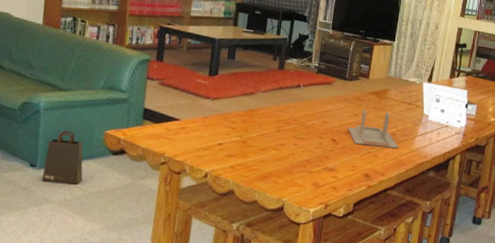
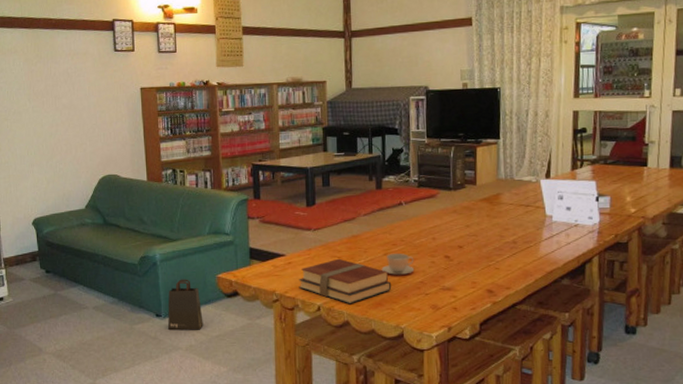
books: none [189,129,280,174] -> present [298,258,392,304]
teacup: none [272,131,304,152] -> present [381,253,415,275]
napkin holder: present [347,109,399,148] -> none [460,218,522,259]

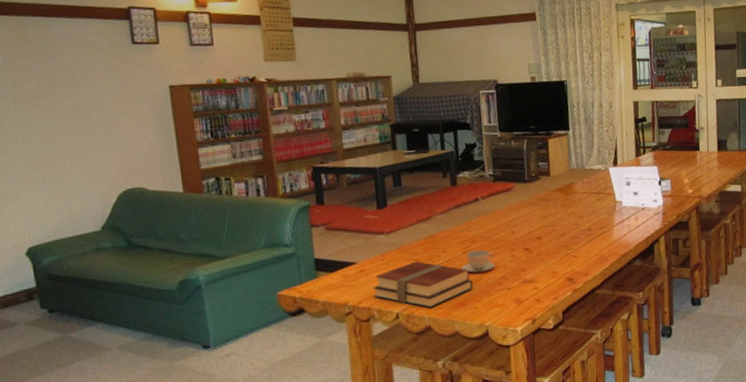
shopping bag: present [168,279,203,331] -> none [217,301,264,361]

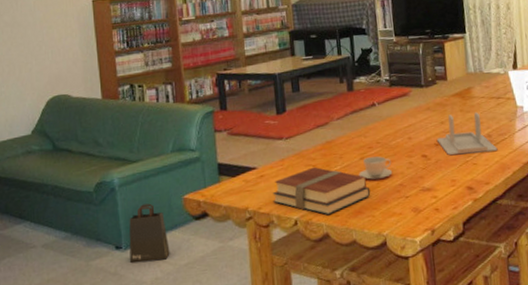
shopping bag: none [217,301,264,361] -> present [129,203,170,263]
napkin holder: none [538,206,597,249] -> present [436,112,498,156]

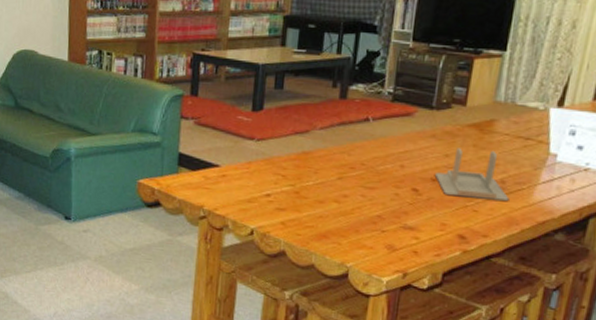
shopping bag: present [129,203,170,263] -> none [77,180,118,240]
books: present [272,166,371,215] -> none [231,177,343,232]
teacup: present [358,156,393,180] -> none [332,178,374,205]

